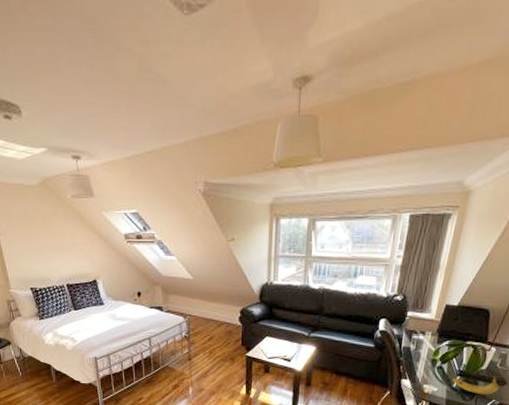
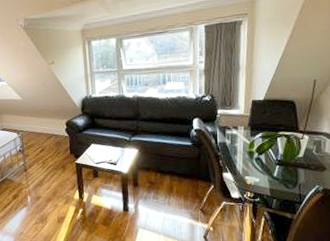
fruit: present [452,376,499,394] -> none [272,162,320,181]

